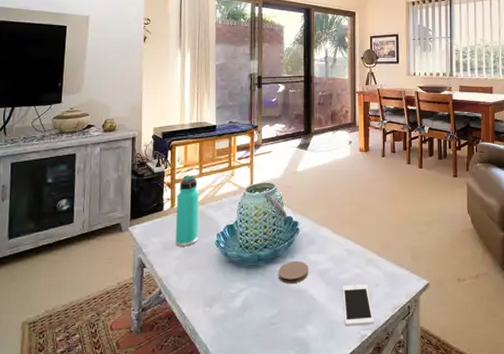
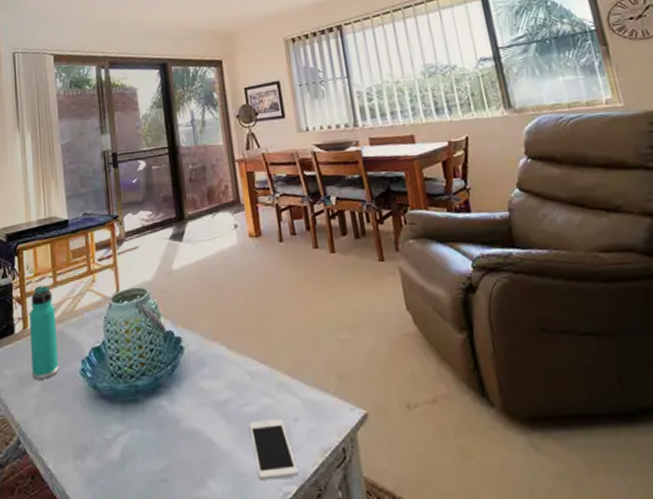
coaster: present [278,261,309,284] -> none [162,390,203,424]

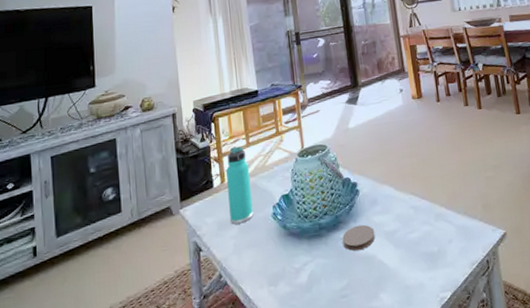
coaster: none [162,390,203,424] -> present [342,224,376,251]
cell phone: present [248,419,299,481] -> none [412,242,453,290]

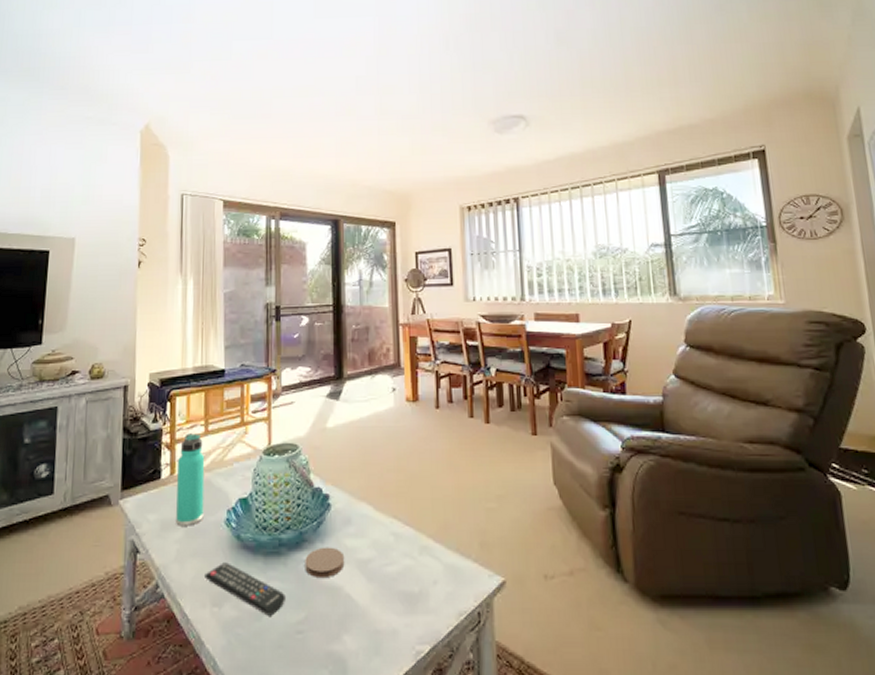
remote control: none [260,249,330,287] -> present [205,562,285,616]

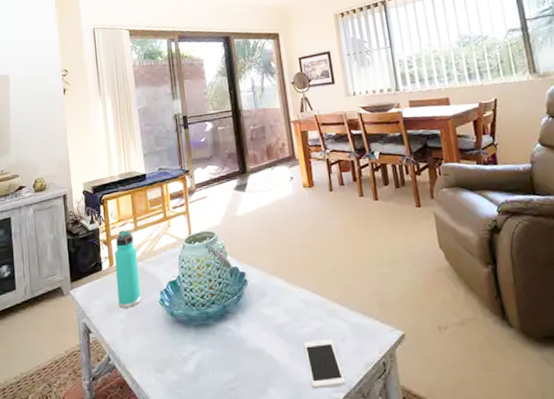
remote control: present [205,562,285,616] -> none [147,335,217,377]
coaster: present [305,547,345,579] -> none [230,316,264,343]
cell phone: none [388,581,434,638] -> present [303,339,346,389]

